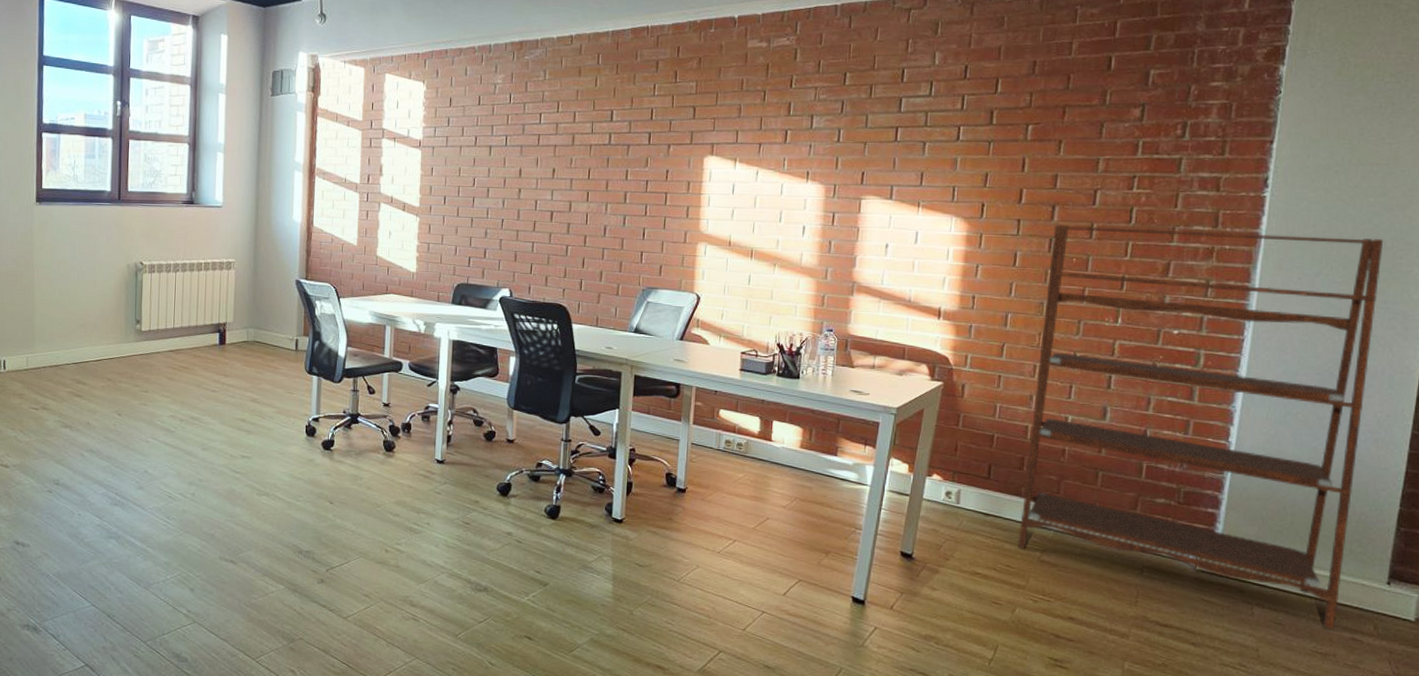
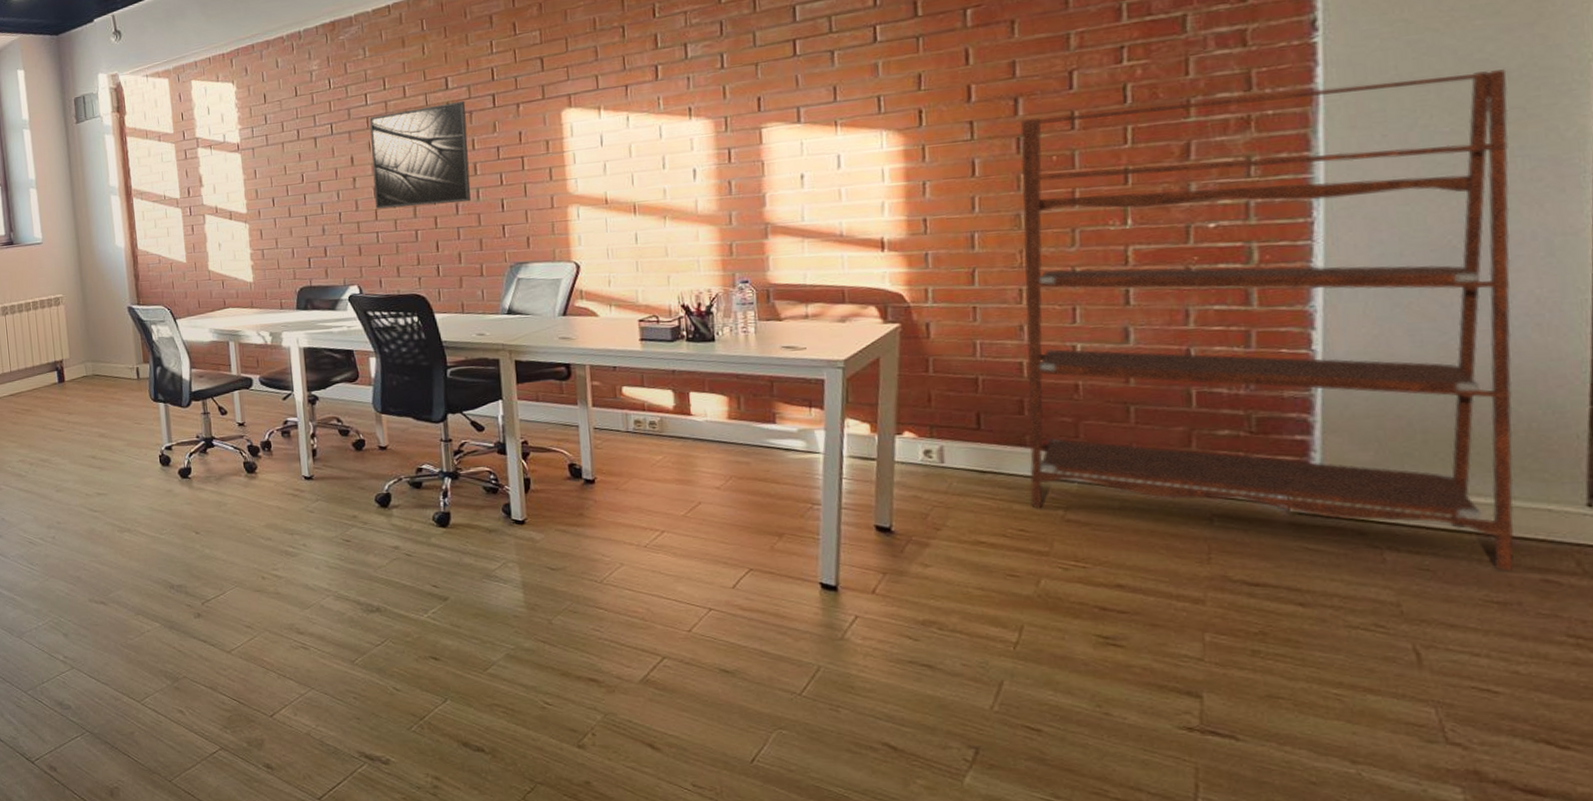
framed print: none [534,133,625,227] -> present [369,100,471,209]

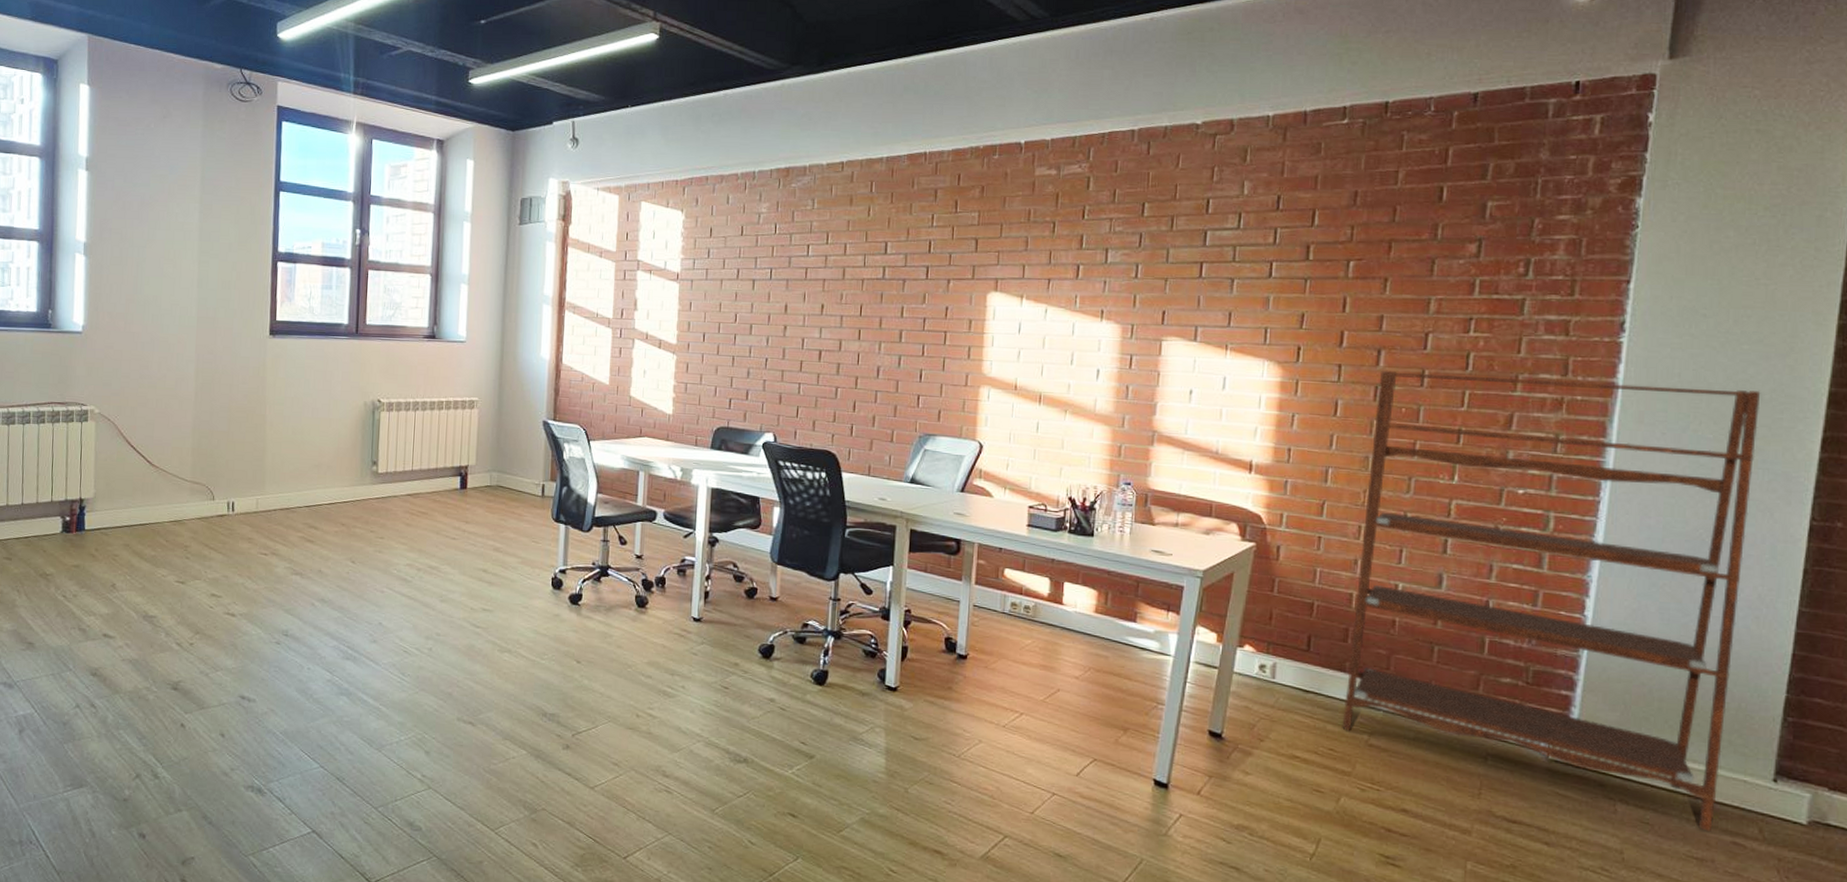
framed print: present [369,100,471,209] -> none [801,267,901,368]

